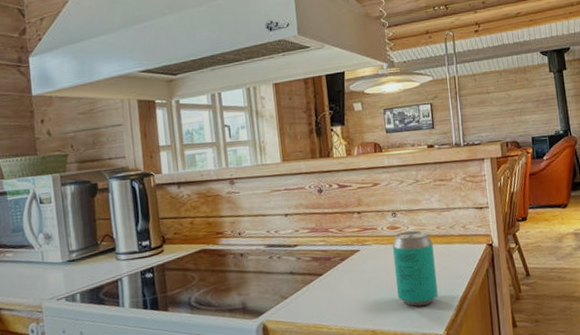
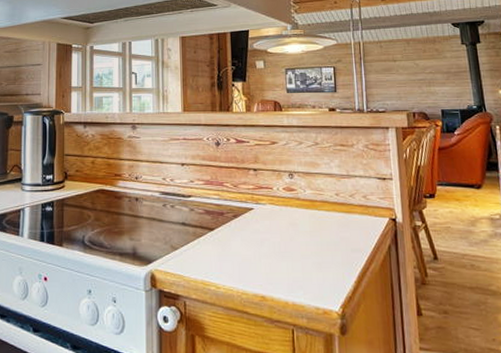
beverage can: present [393,230,438,307] -> none [288,195,334,276]

